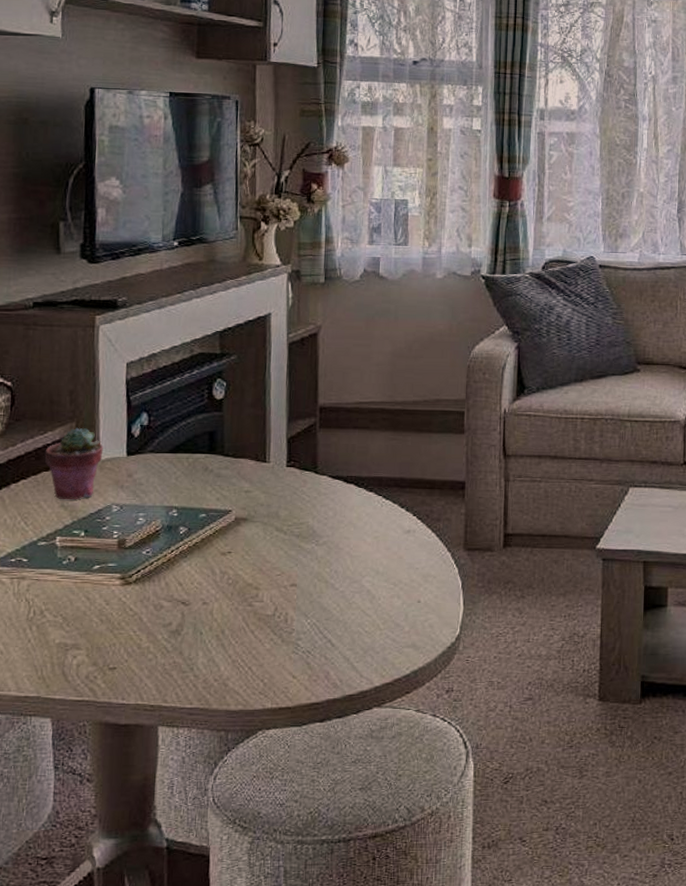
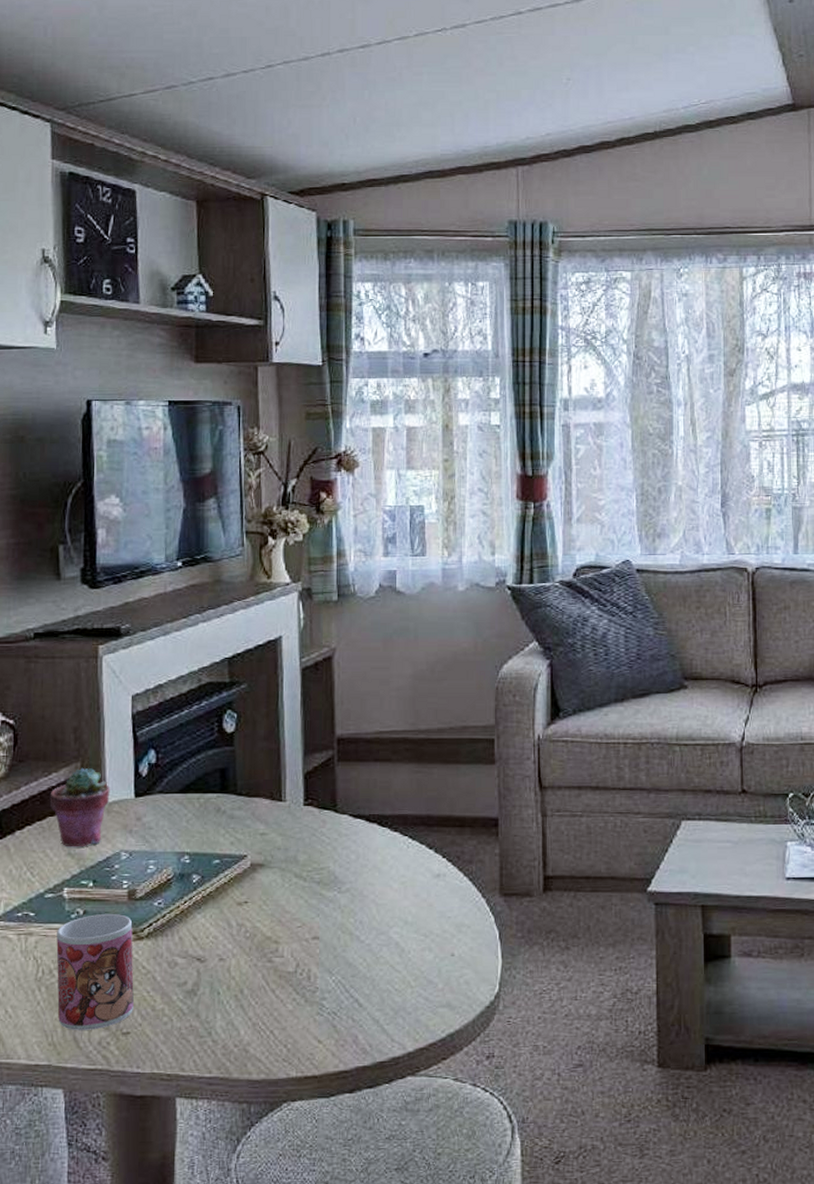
mug: none [47,561,122,665] -> present [56,914,134,1030]

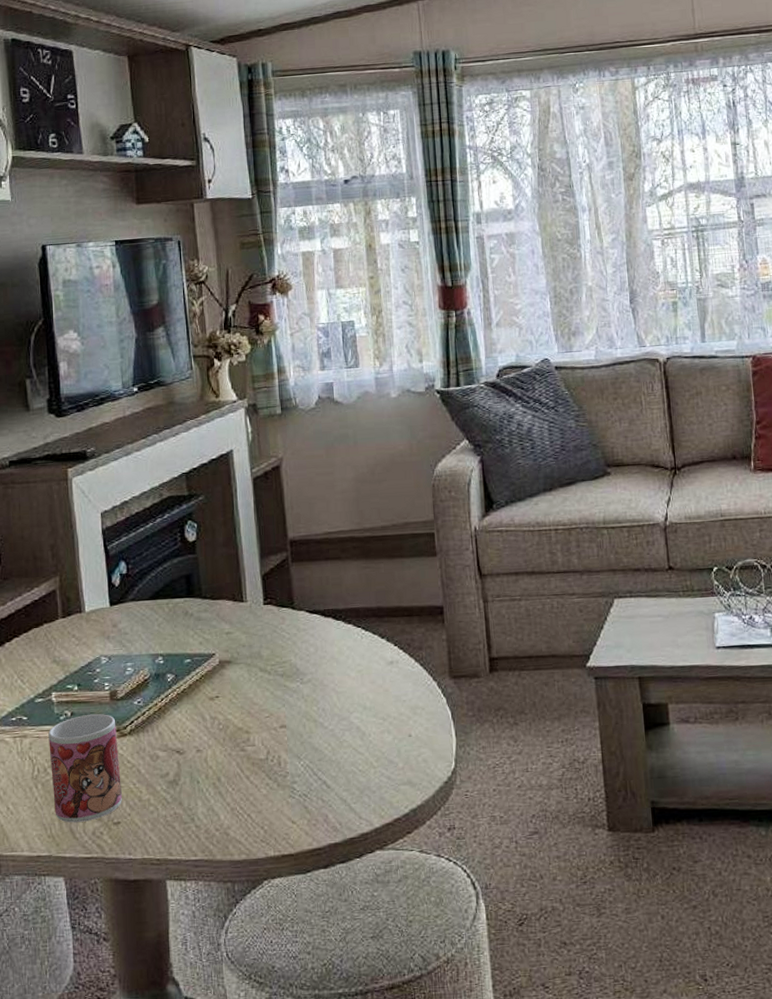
potted succulent: present [49,767,110,847] -> none [33,581,88,655]

